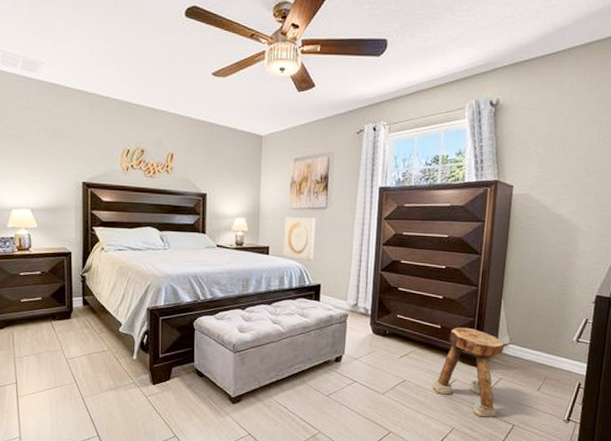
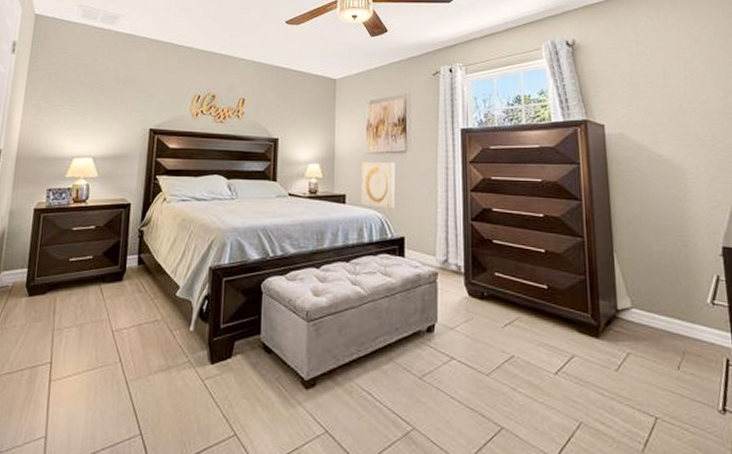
stool: present [432,327,505,417] -> none [547,287,632,407]

